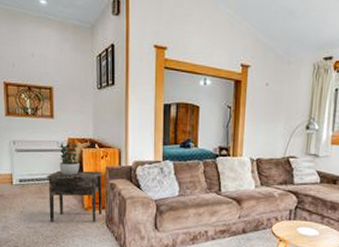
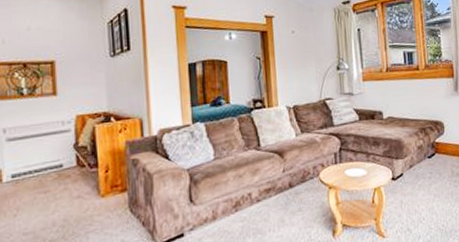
side table: present [47,170,103,223] -> none [50,147,124,222]
potted plant: present [57,141,80,176] -> none [62,118,93,160]

